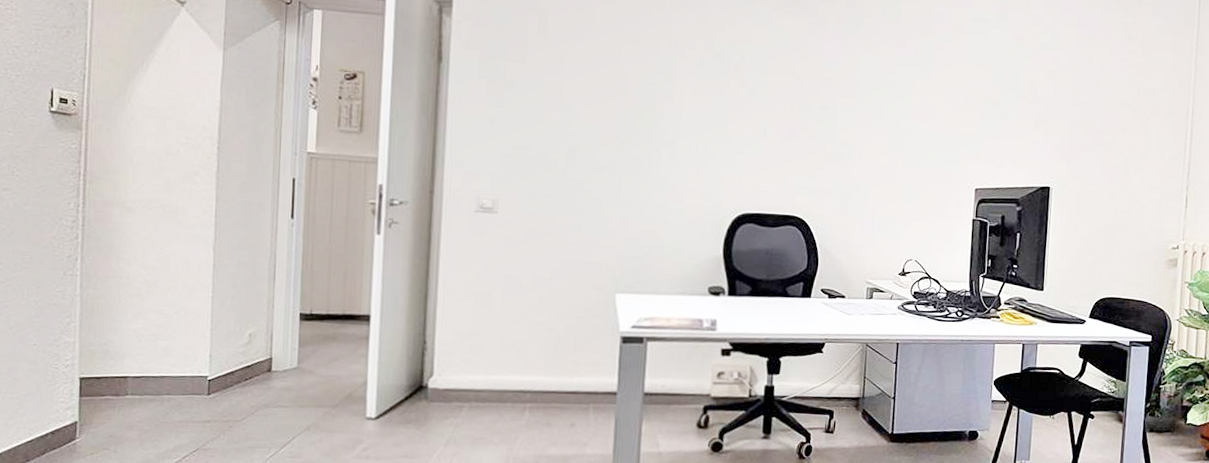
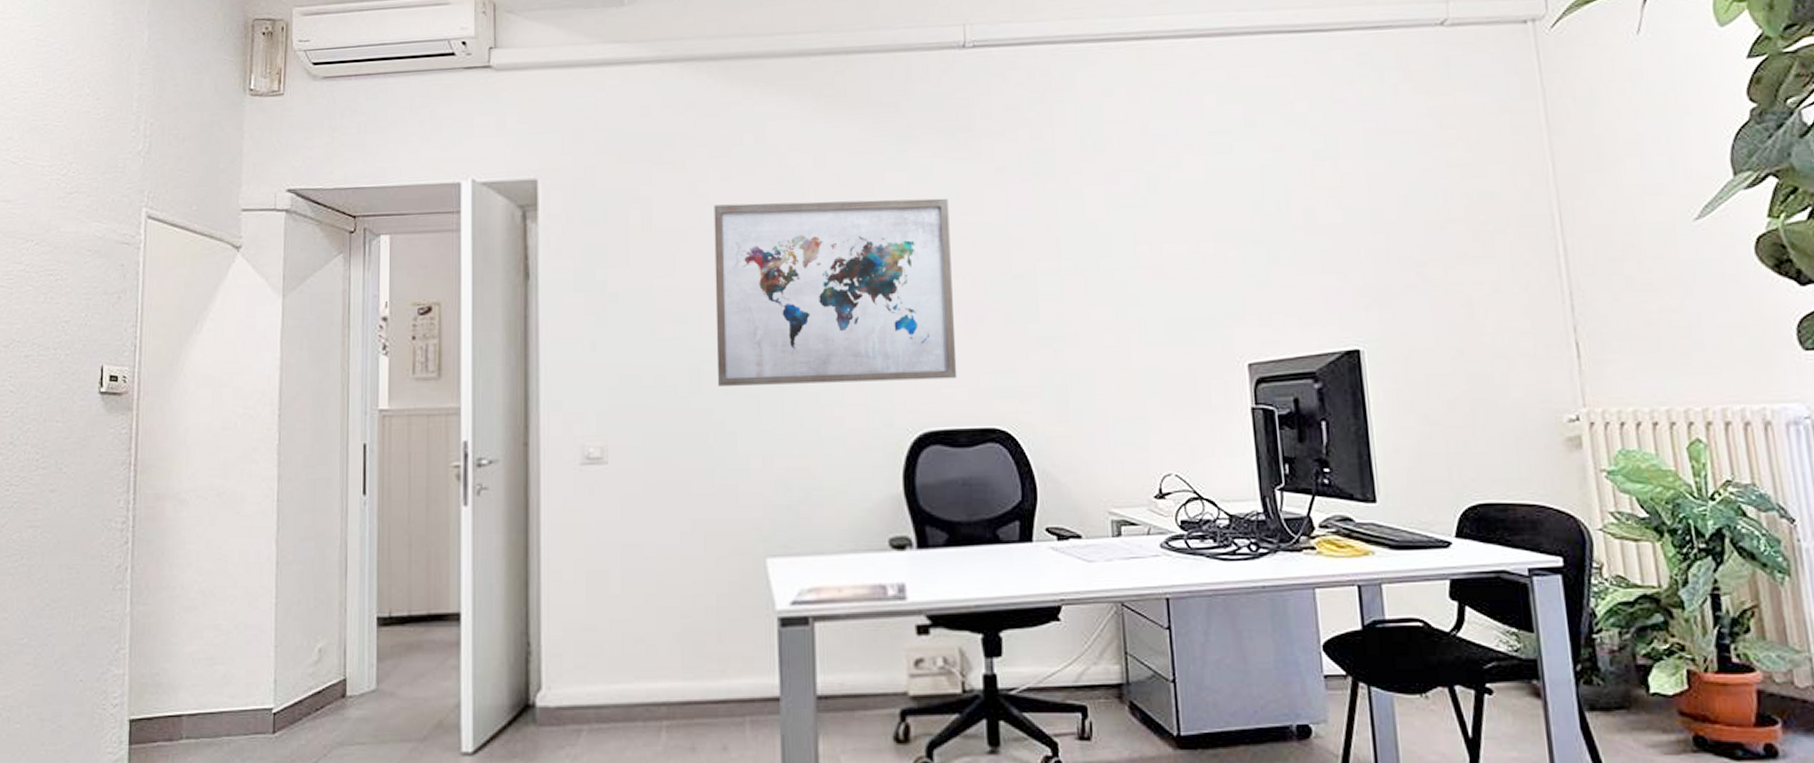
wall art: none [590,22,780,177] -> present [714,198,958,386]

